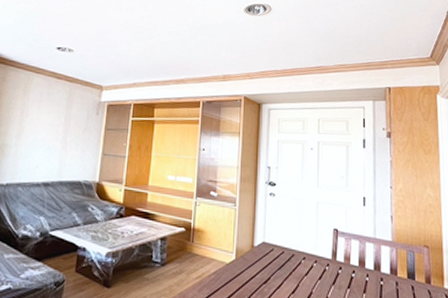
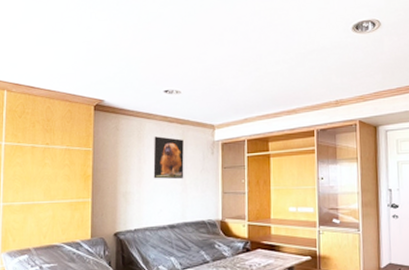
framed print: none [34,91,70,137] -> present [153,136,184,180]

